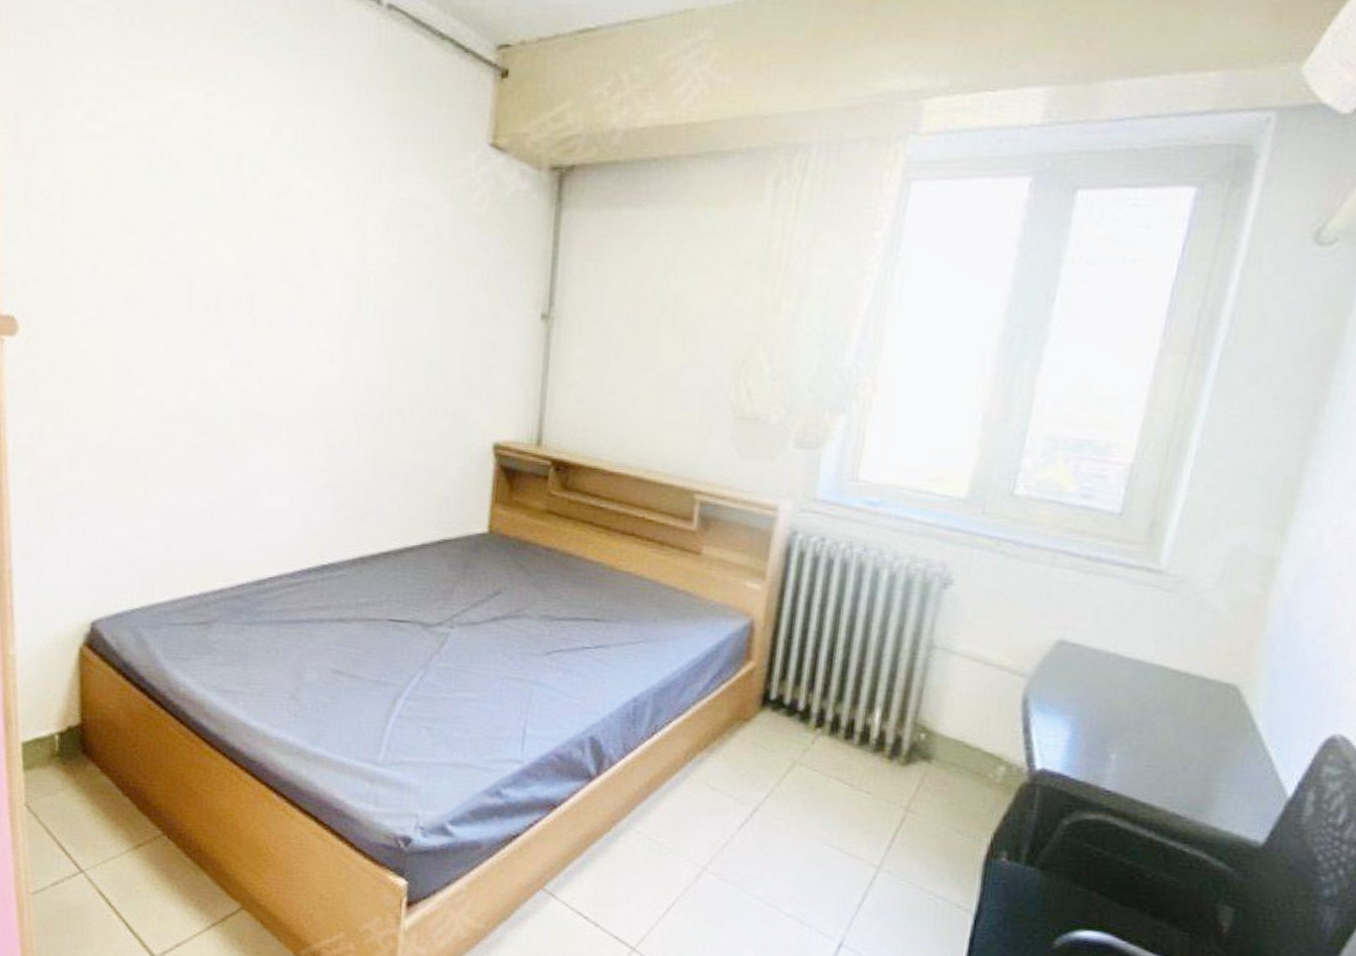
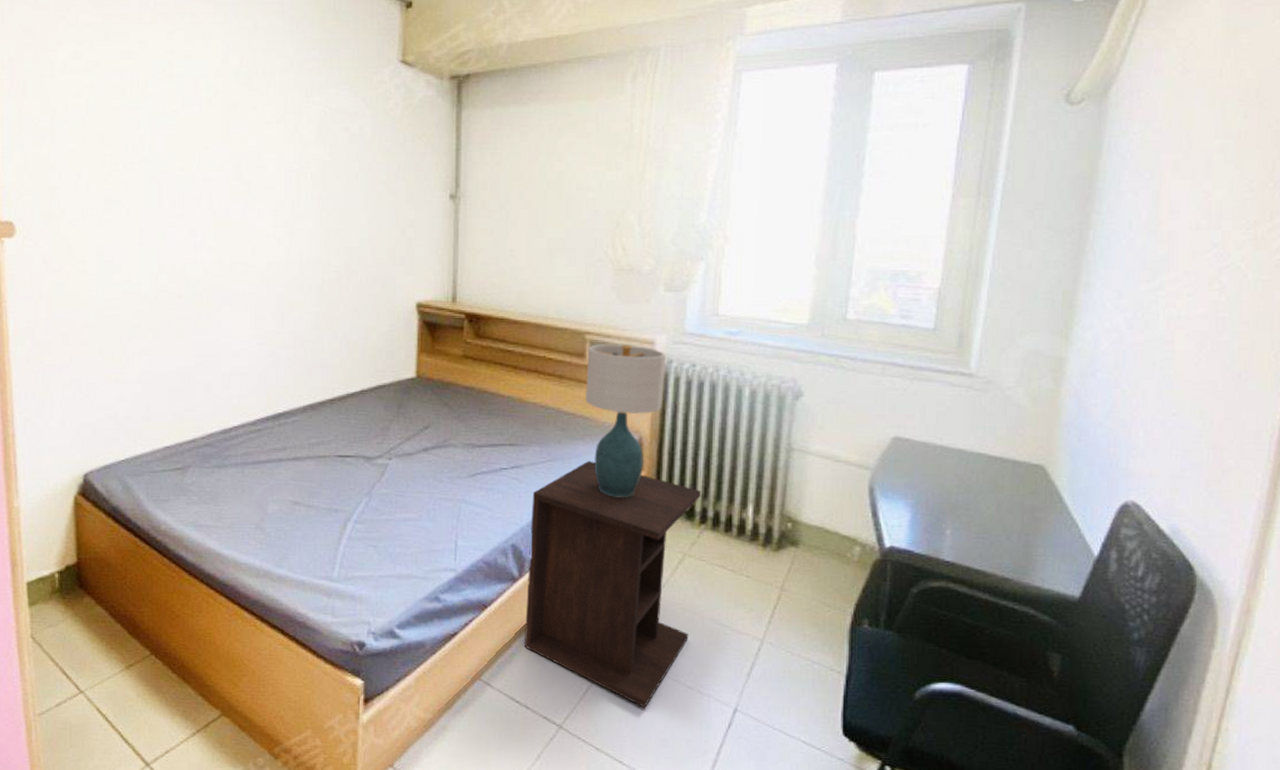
nightstand: none [597,644,820,935] -> present [524,460,701,708]
table lamp: none [688,506,790,691] -> present [584,343,666,498]

